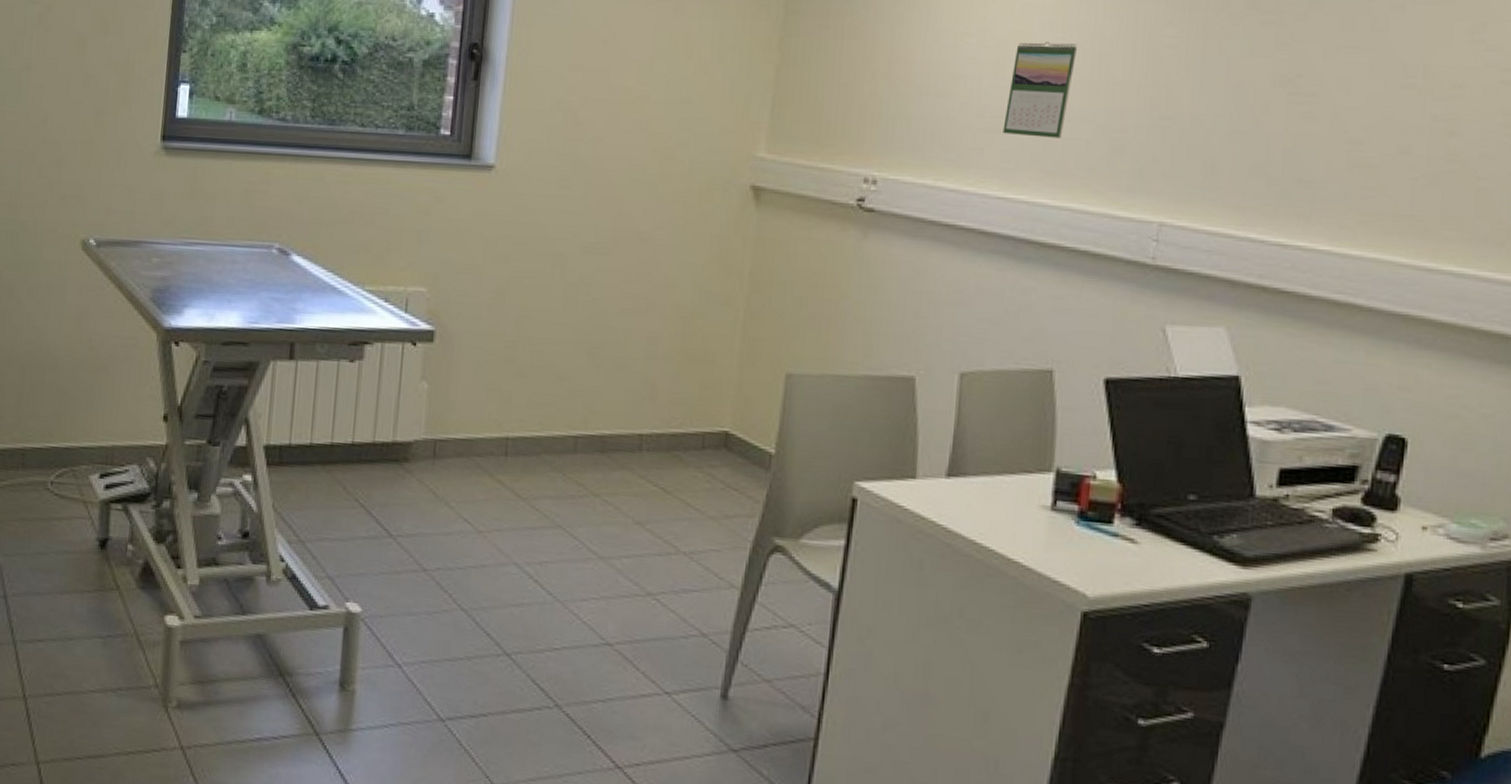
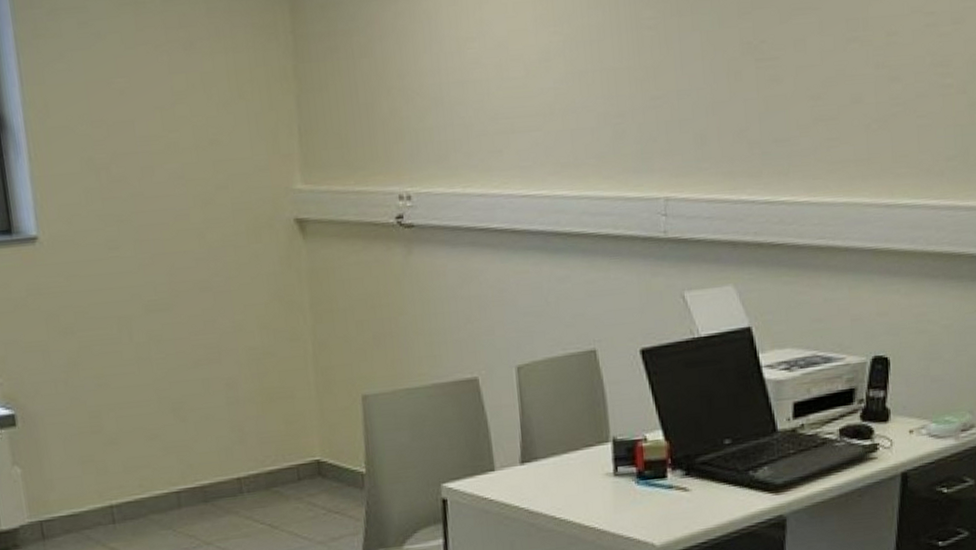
calendar: present [1003,41,1078,138] -> none [515,36,570,134]

